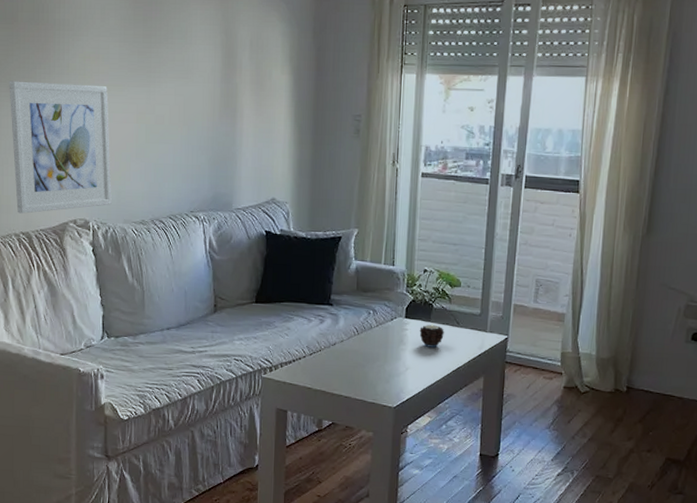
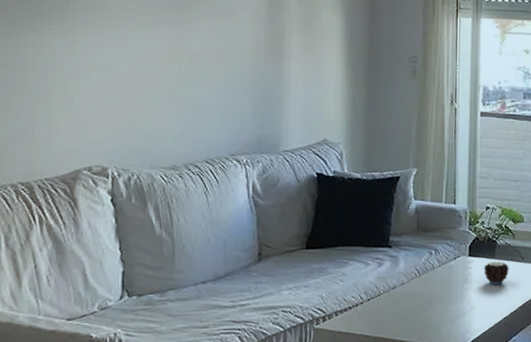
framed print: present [9,81,112,214] -> none [9,16,137,162]

